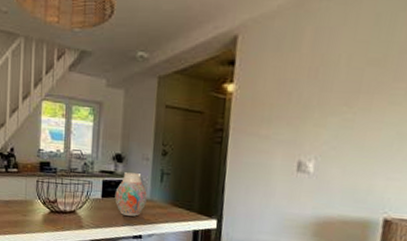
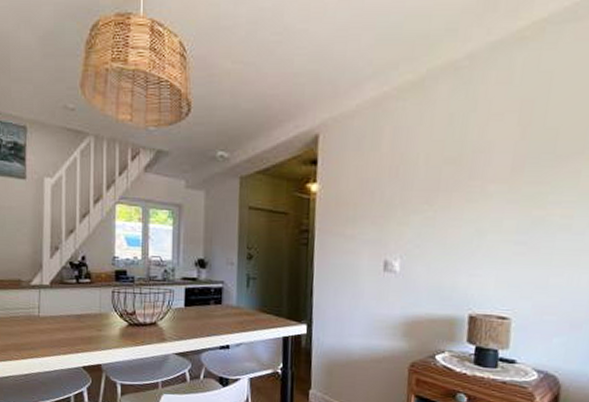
vase: present [115,172,147,217] -> none [199,278,233,325]

